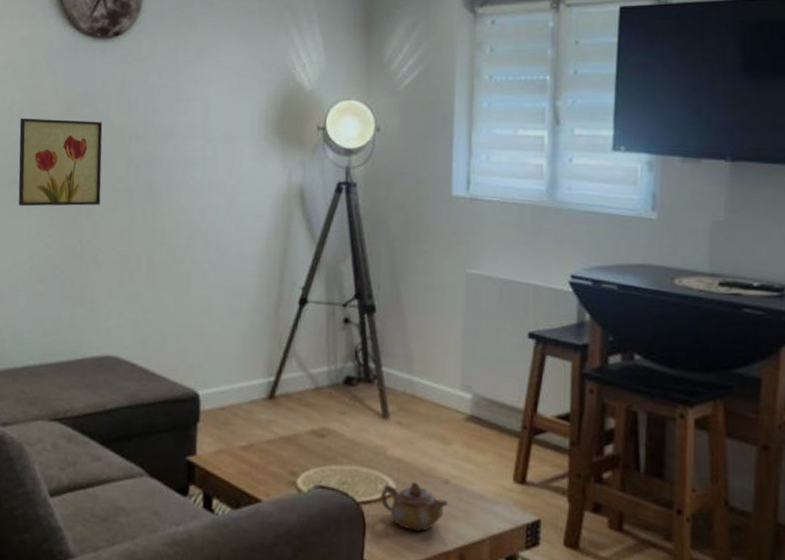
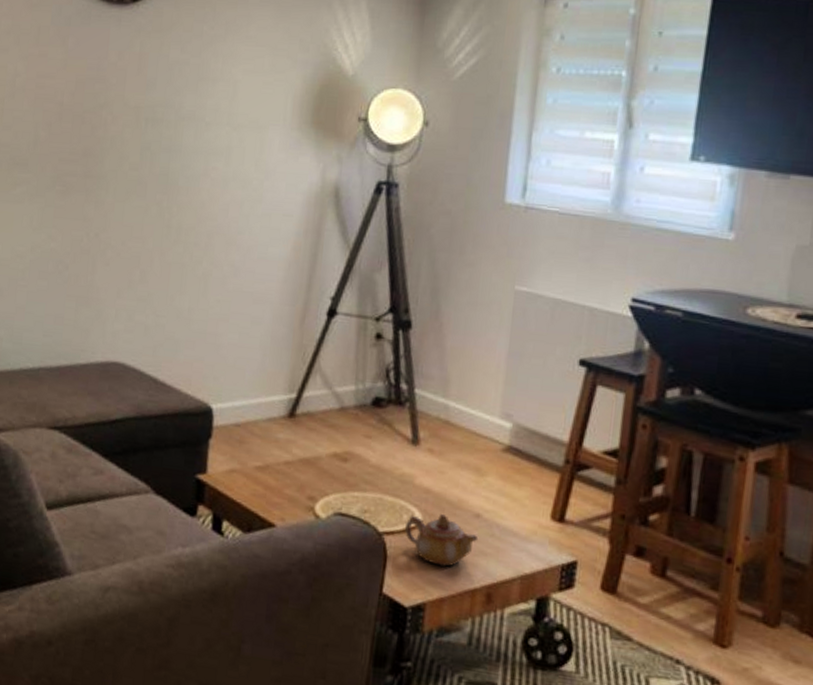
wall art: present [18,118,103,207] -> none [19,92,117,195]

